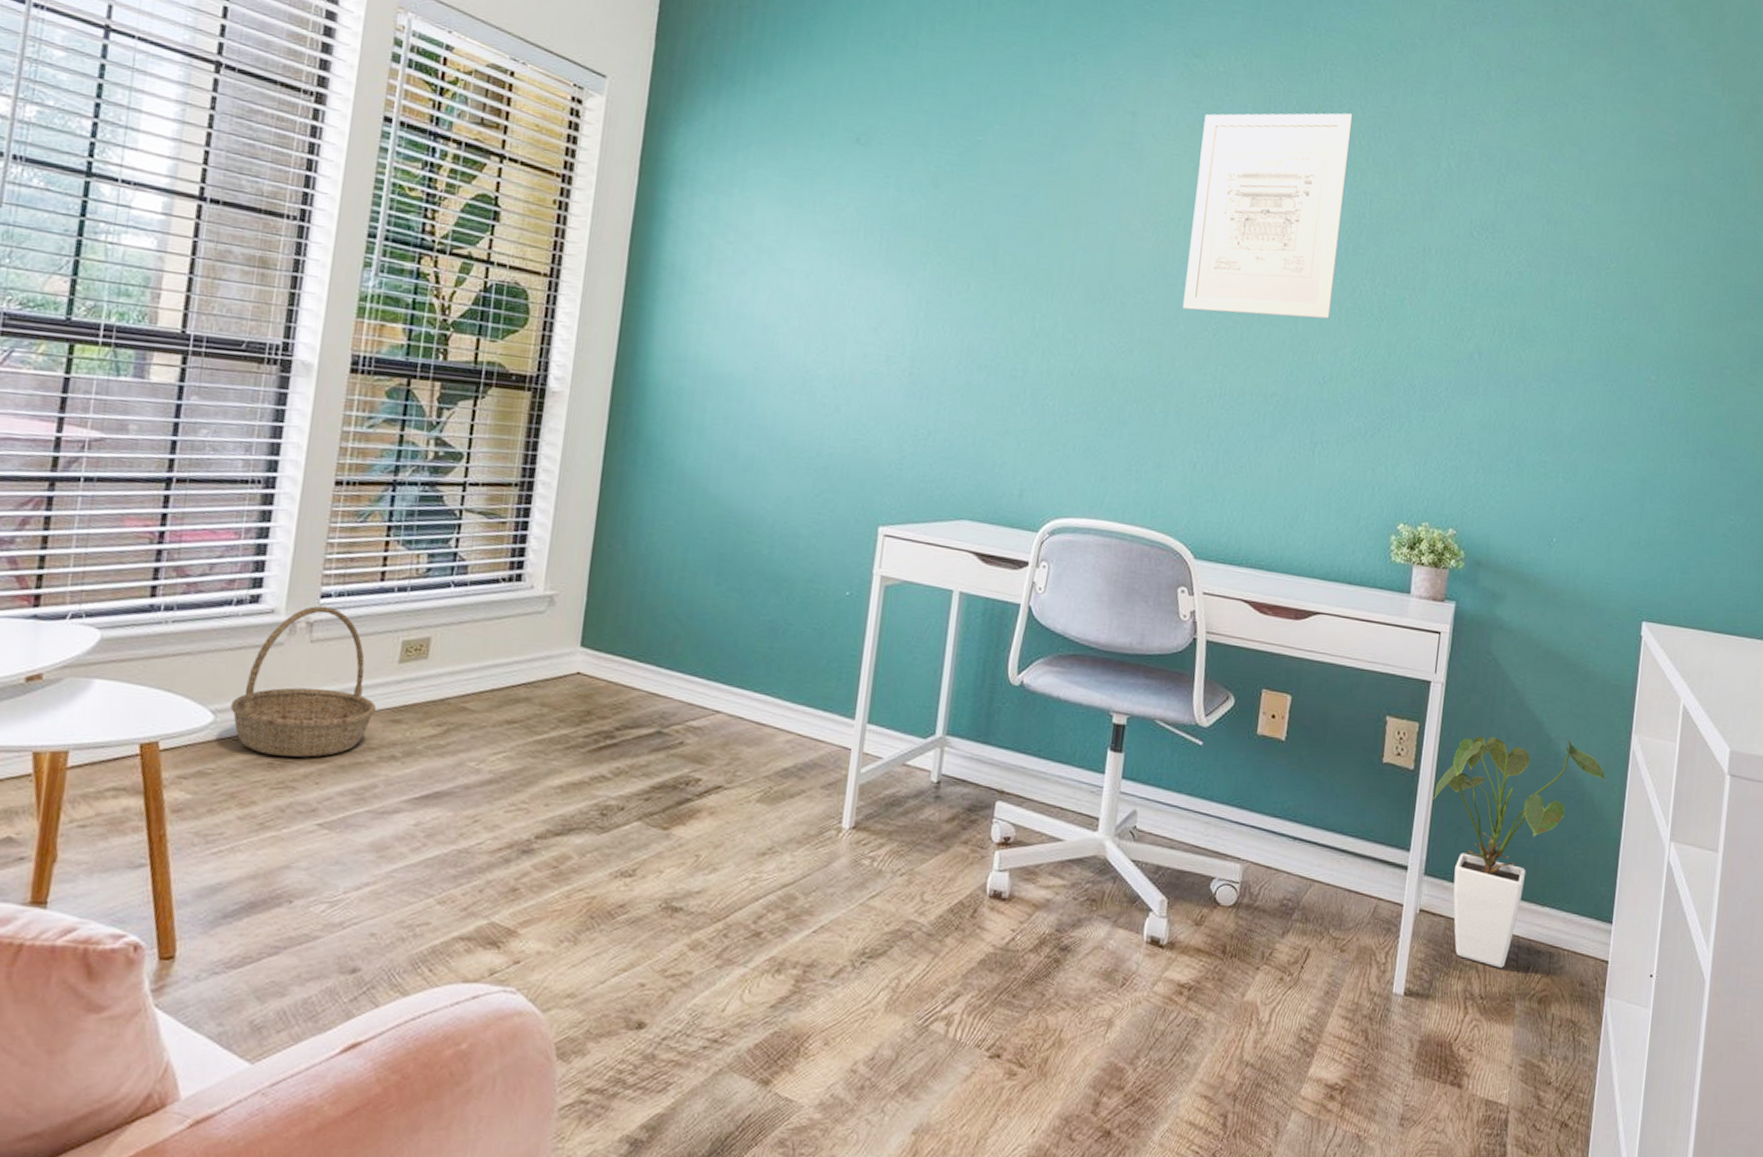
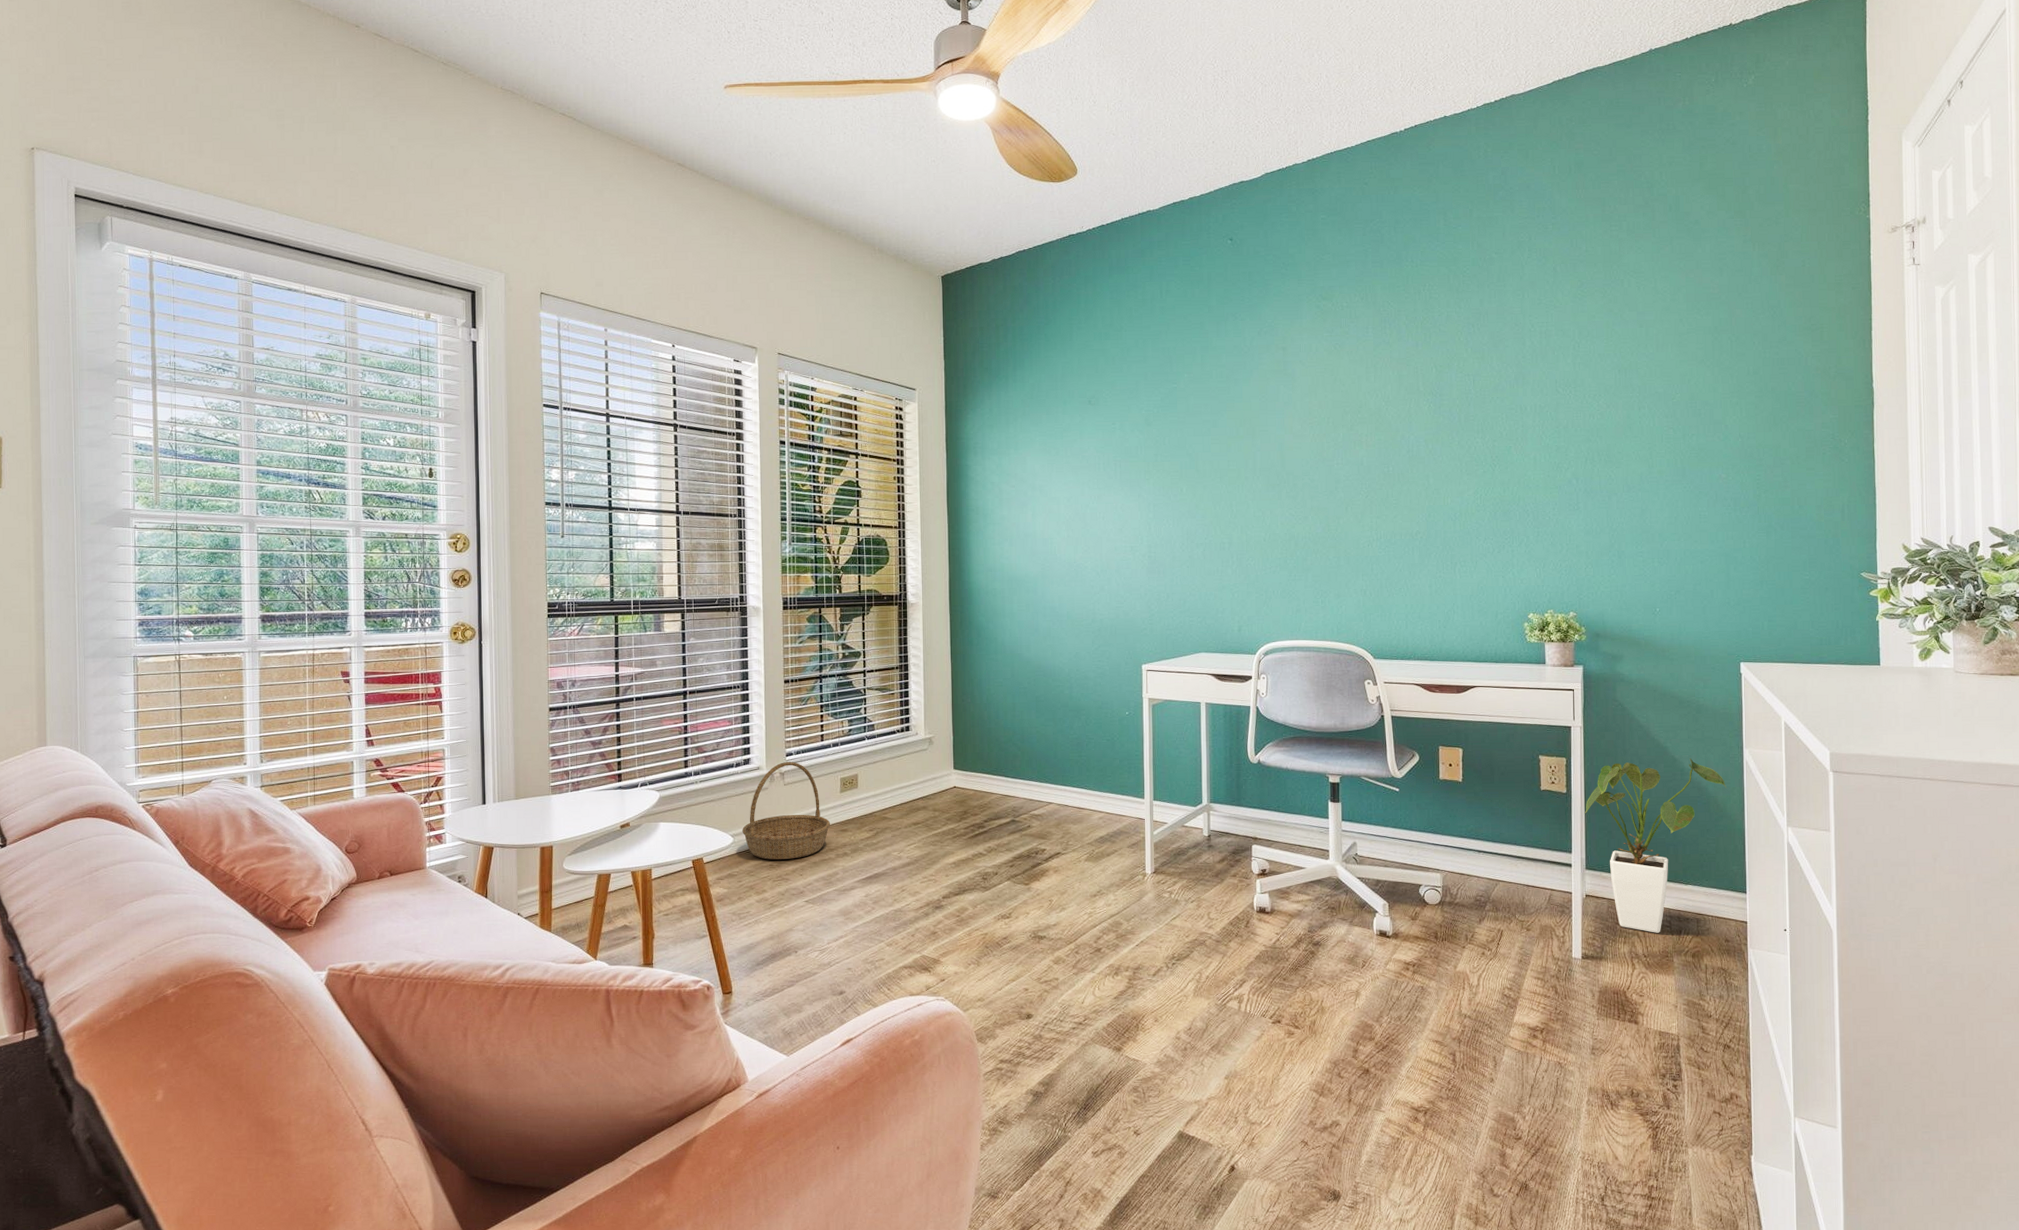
wall art: present [1183,113,1353,319] -> none [1337,319,1453,481]

